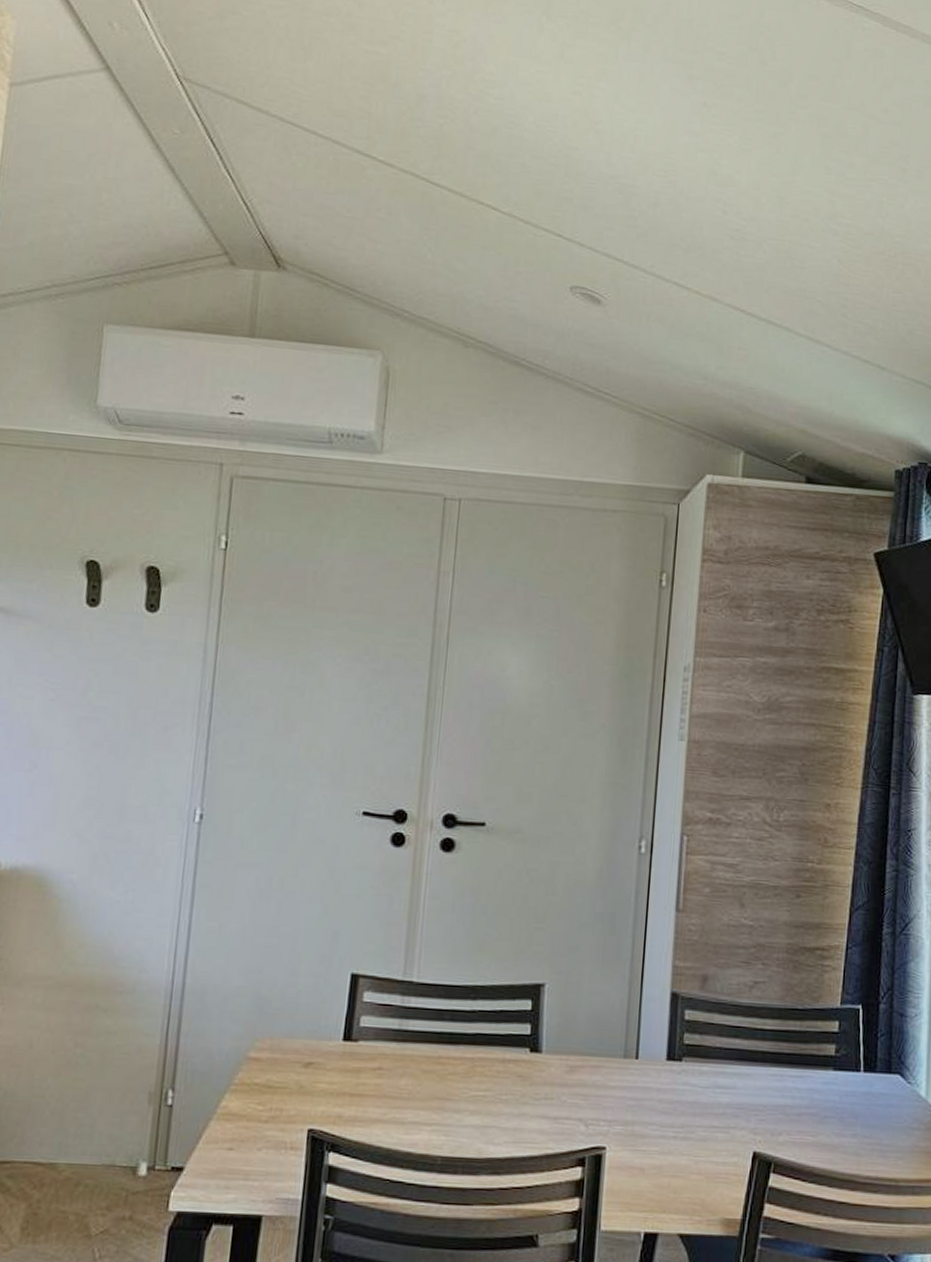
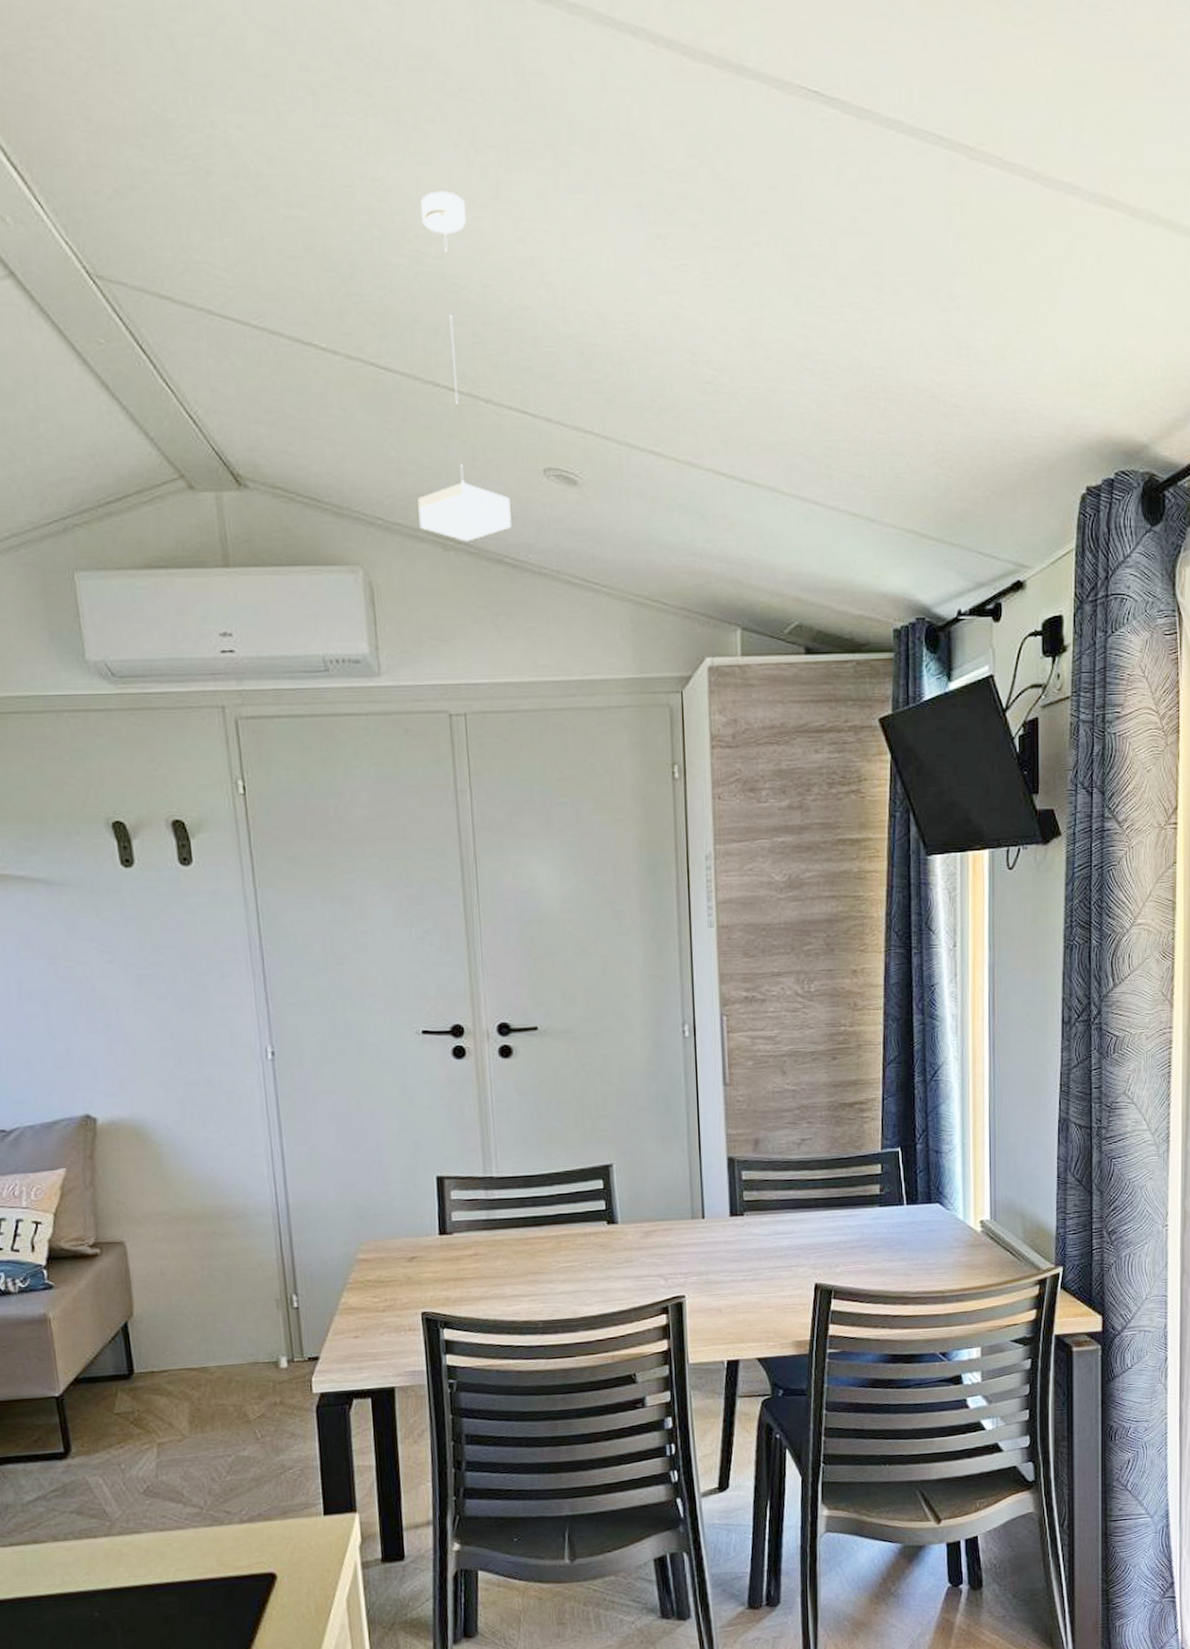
pendant lamp: none [444,45,535,342] -> present [418,191,511,542]

